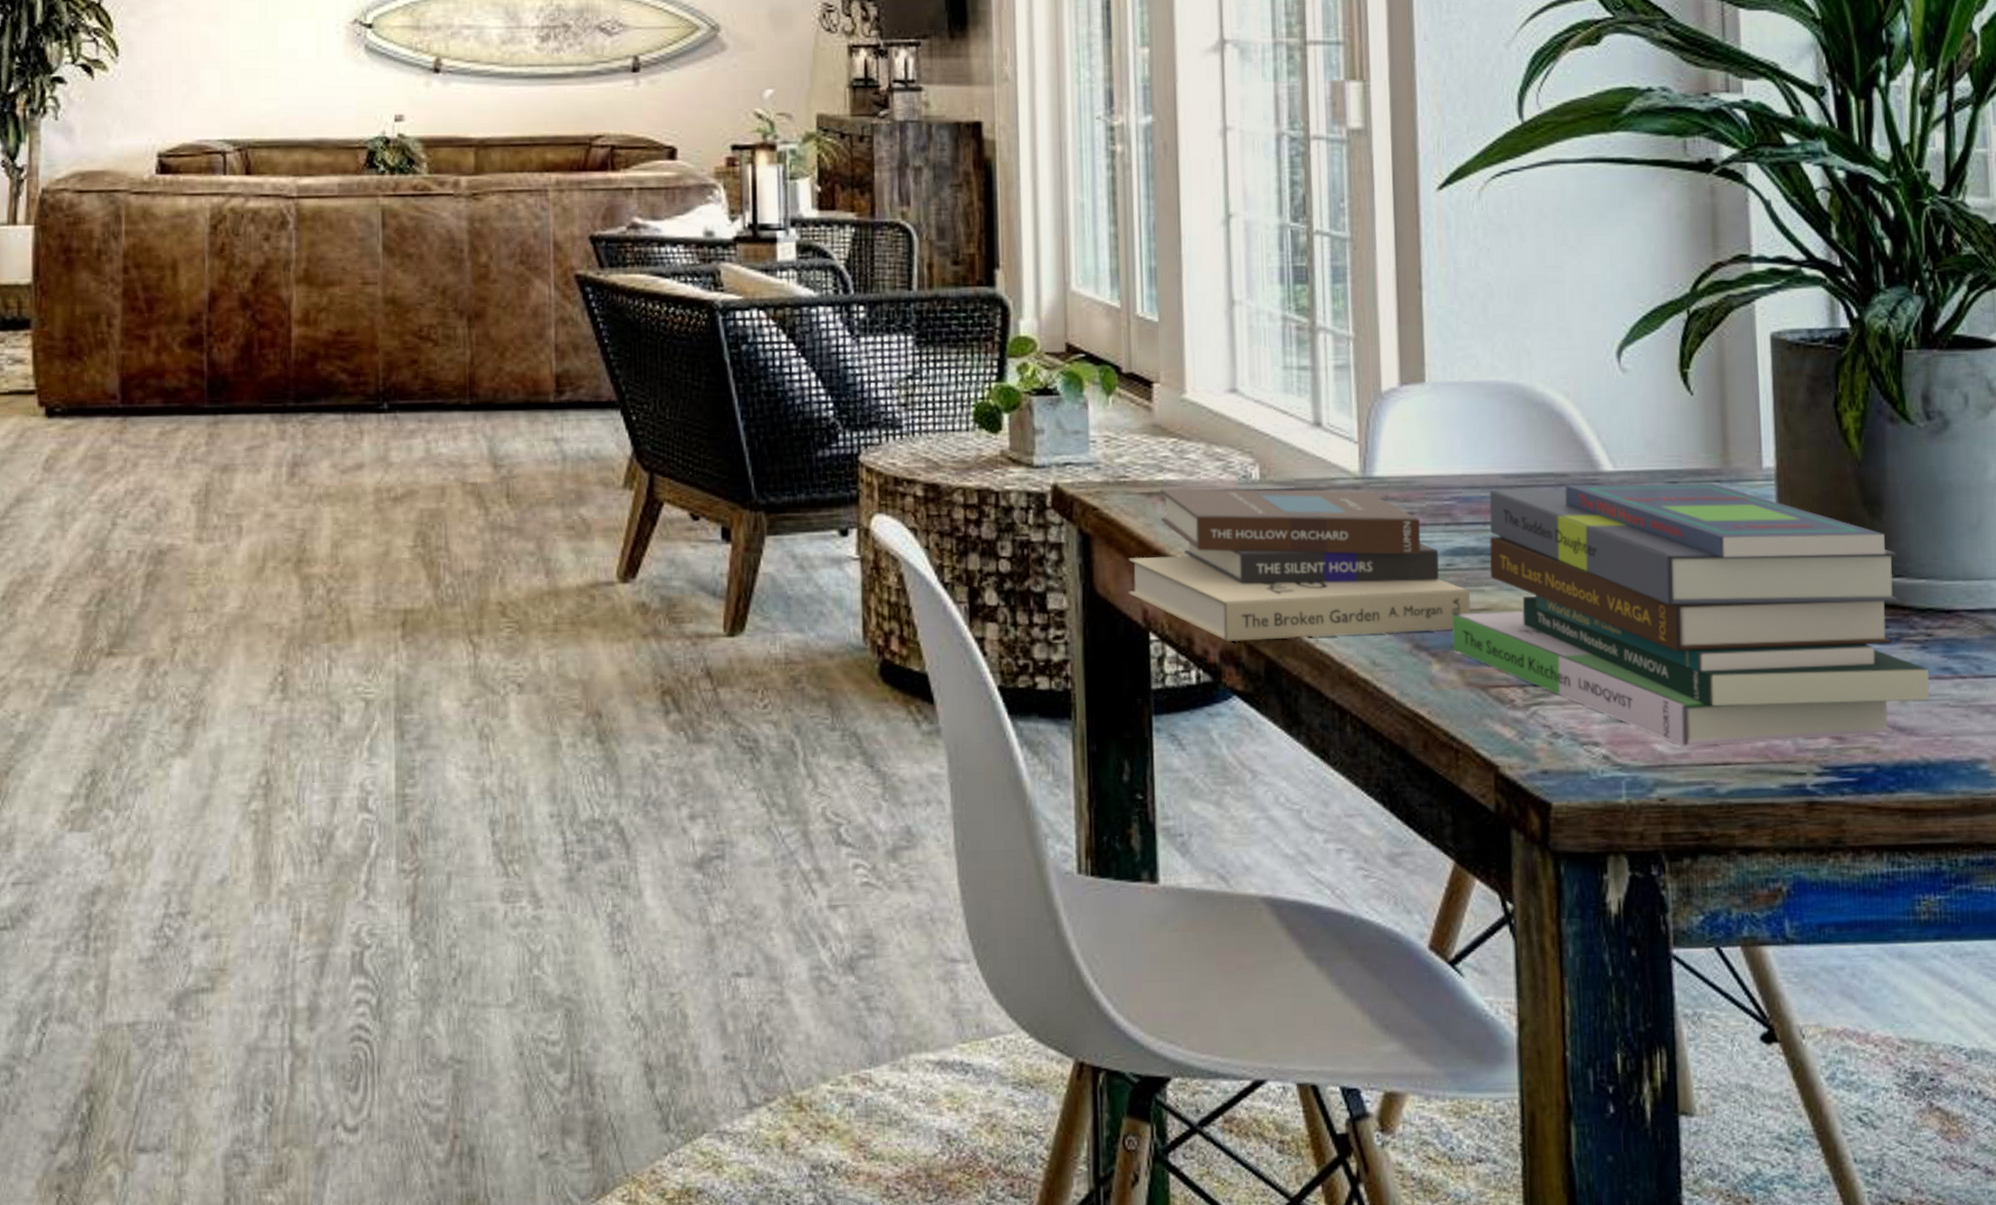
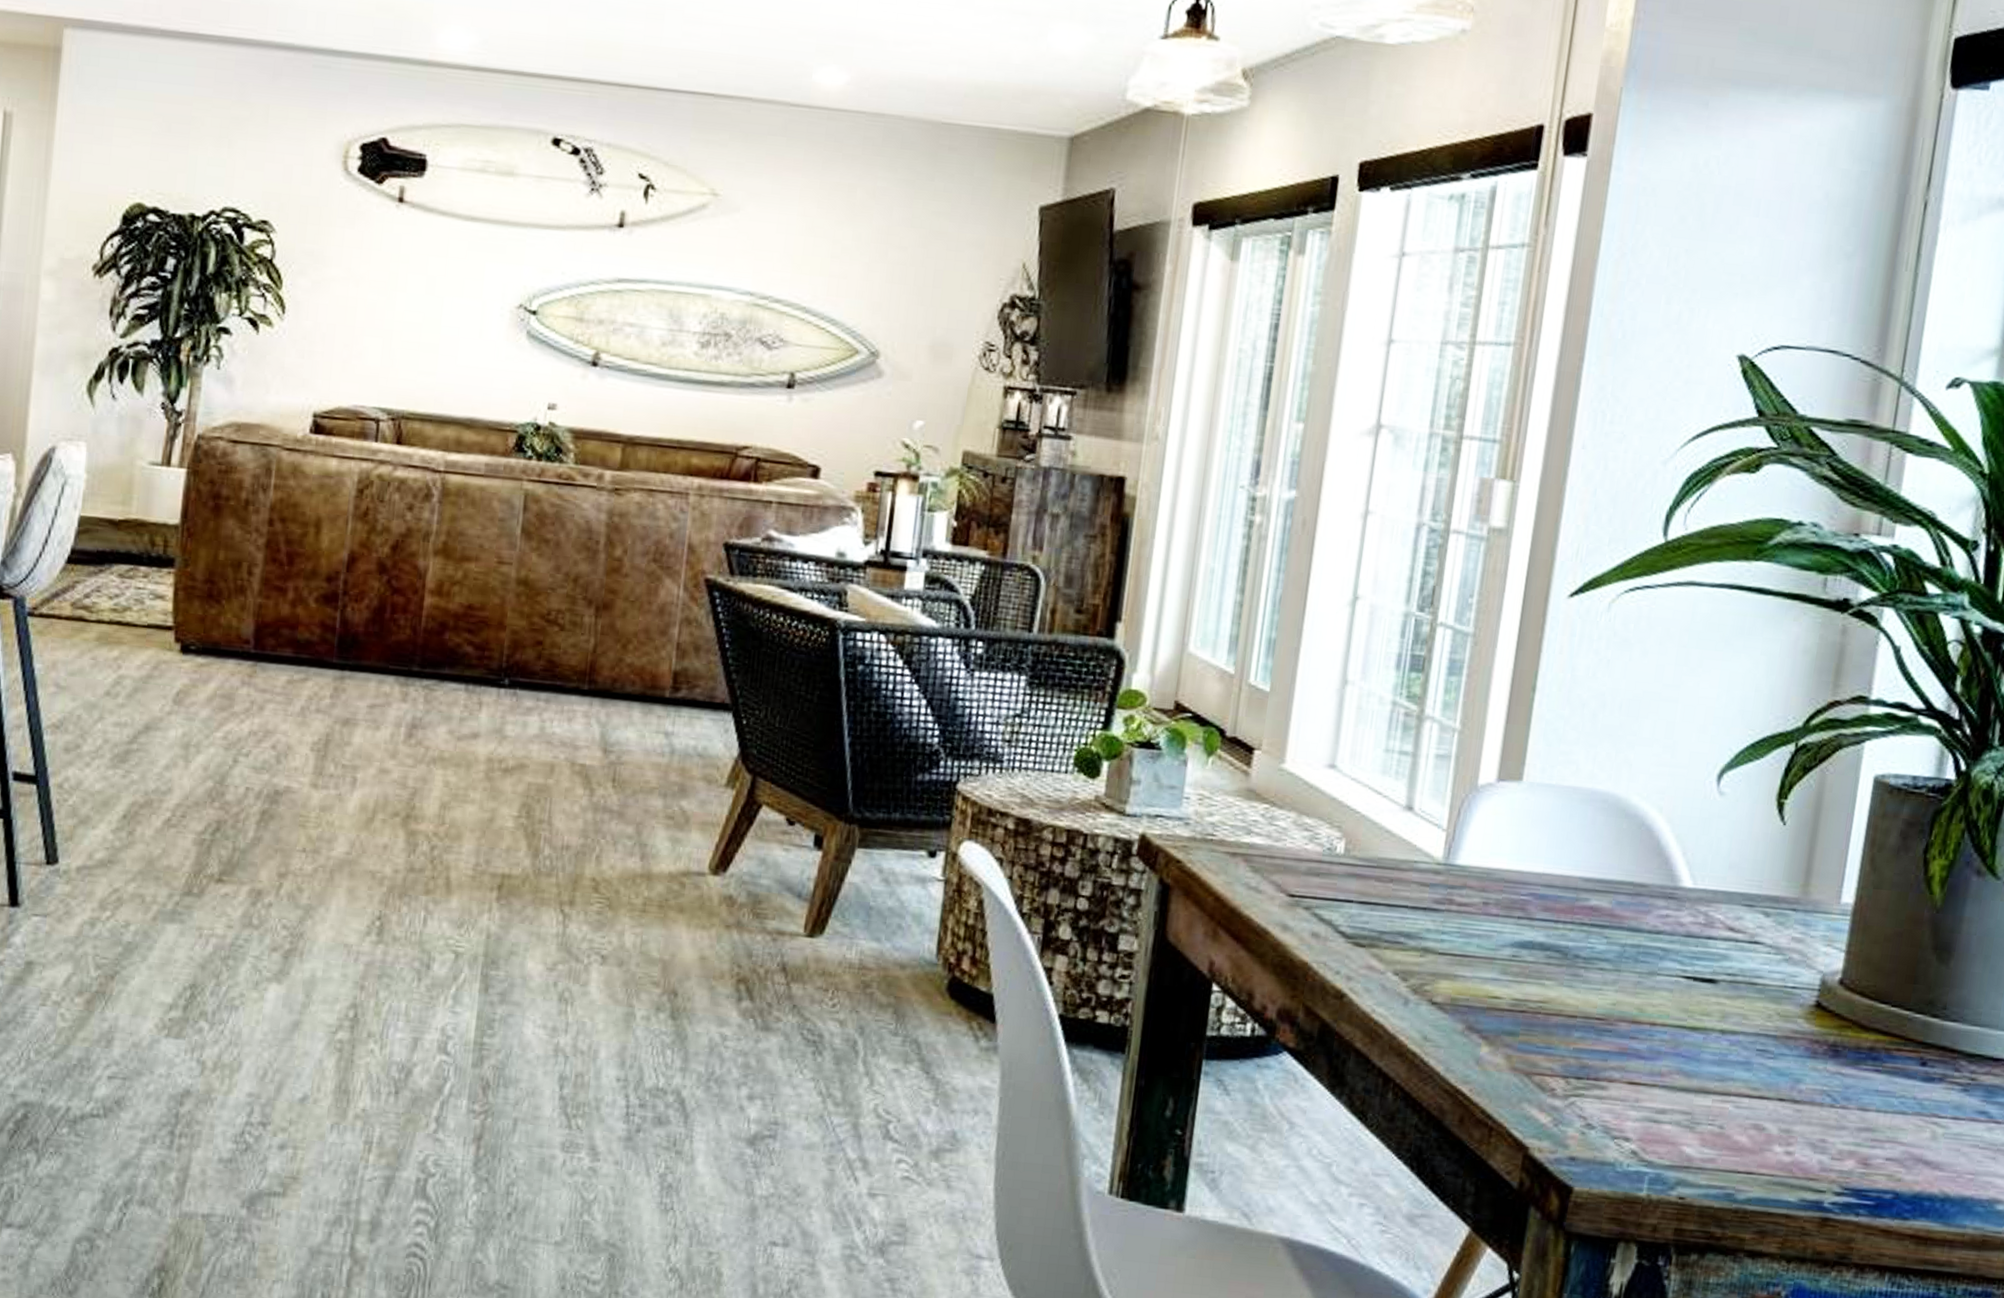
books: present [1128,488,1470,642] -> none [1198,850,1530,1017]
books: present [1452,482,1930,746] -> none [1504,892,1965,1166]

